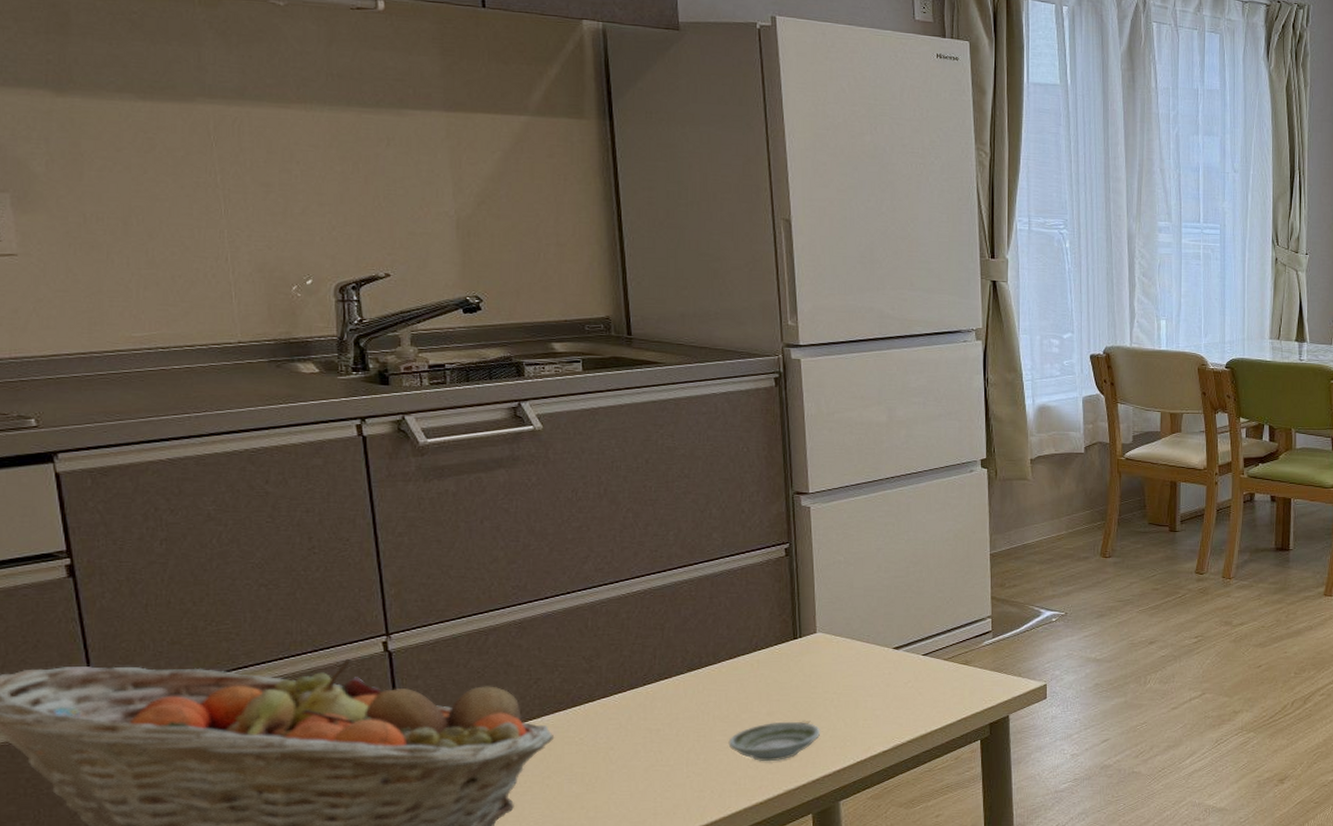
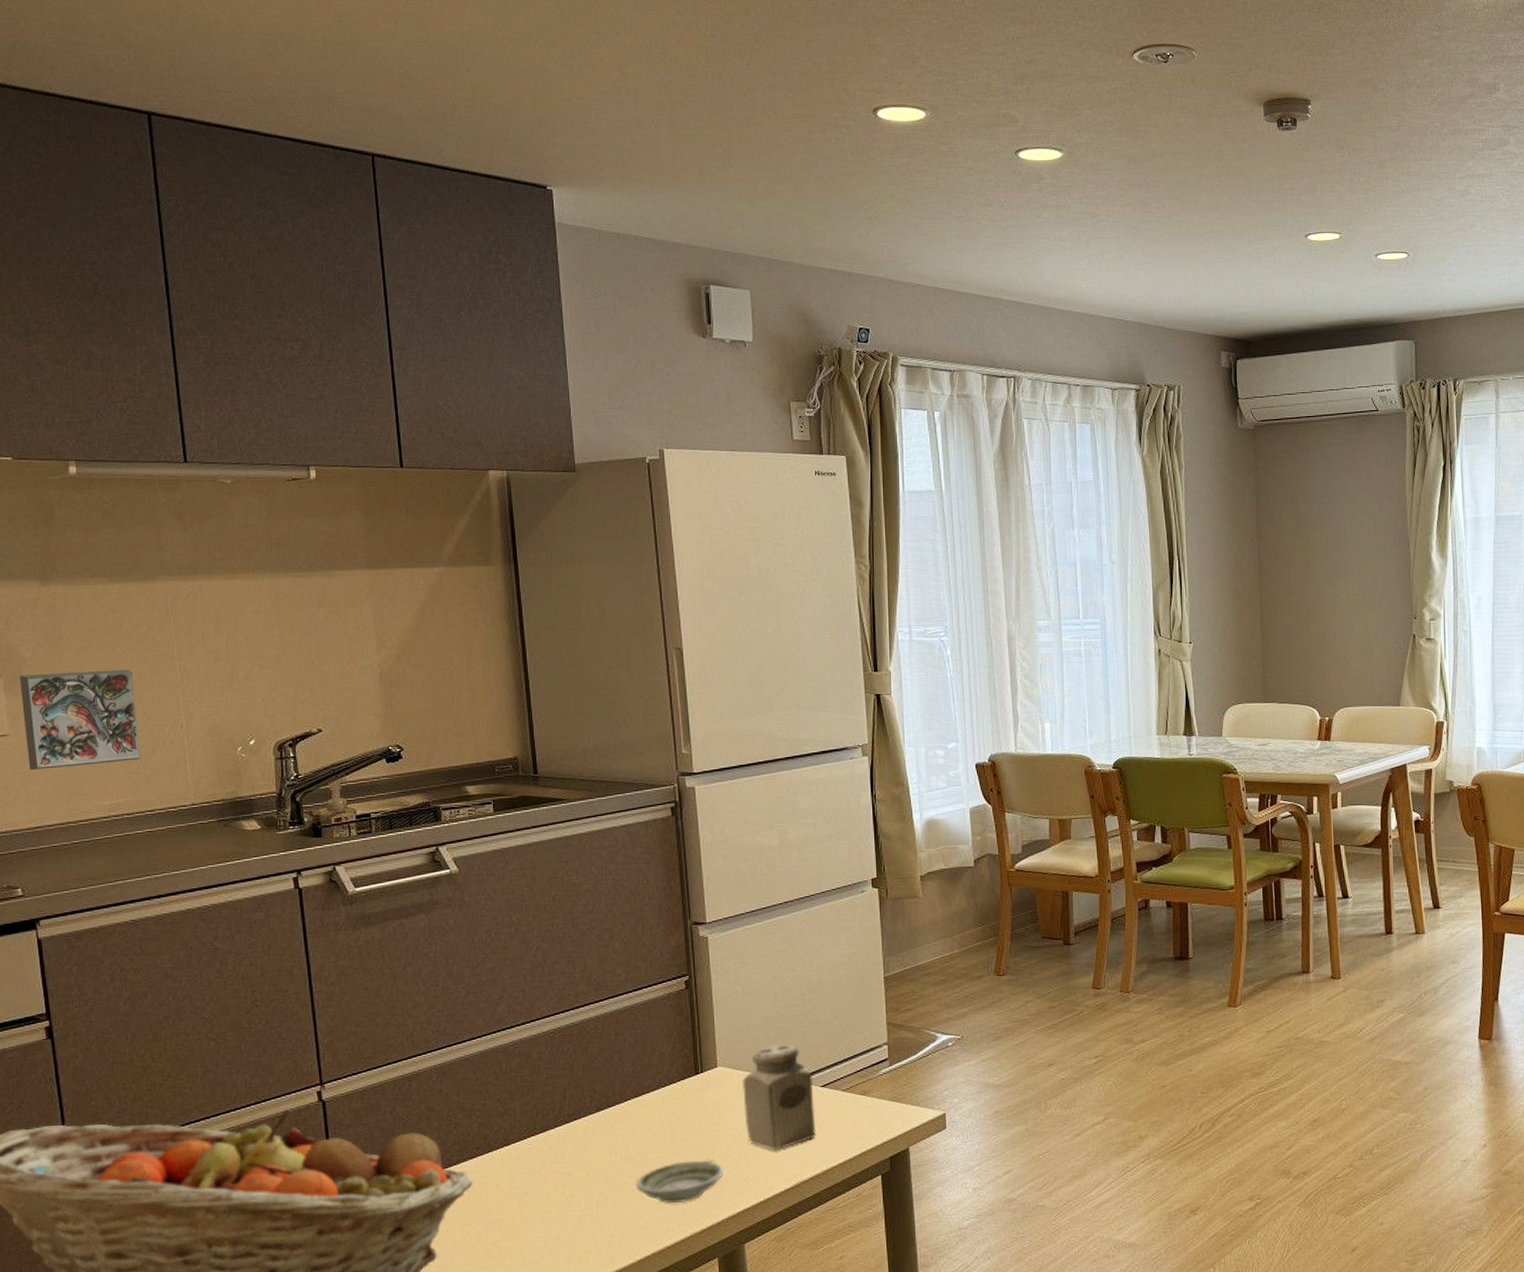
decorative tile: none [29,191,178,295] -> present [19,669,141,771]
salt shaker: none [841,613,917,715] -> present [741,1043,817,1151]

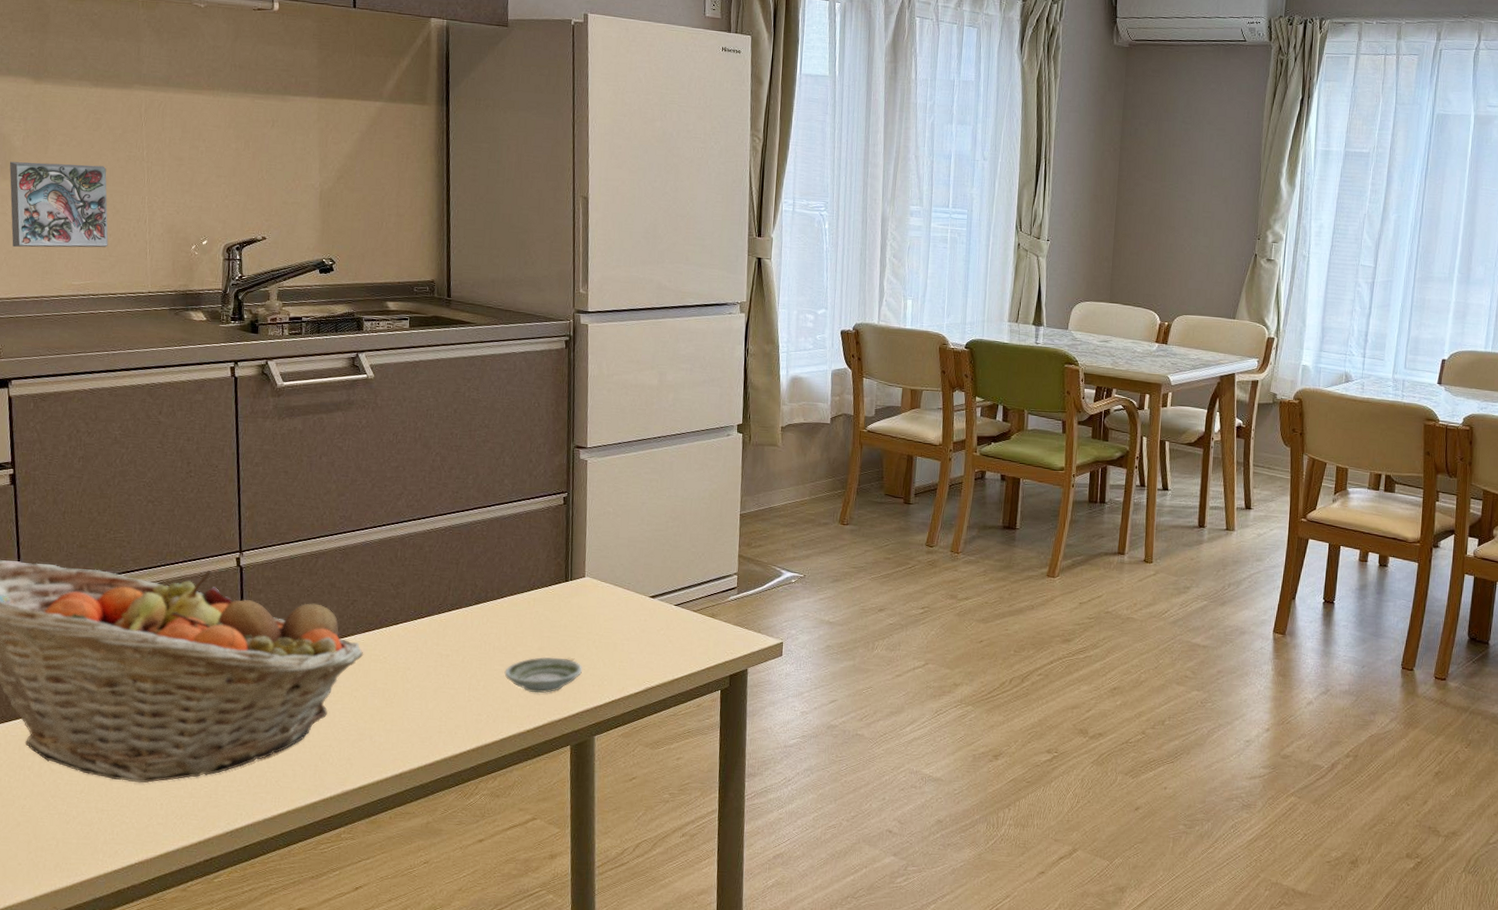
salt shaker: present [741,1043,817,1151] -> none [605,562,669,658]

